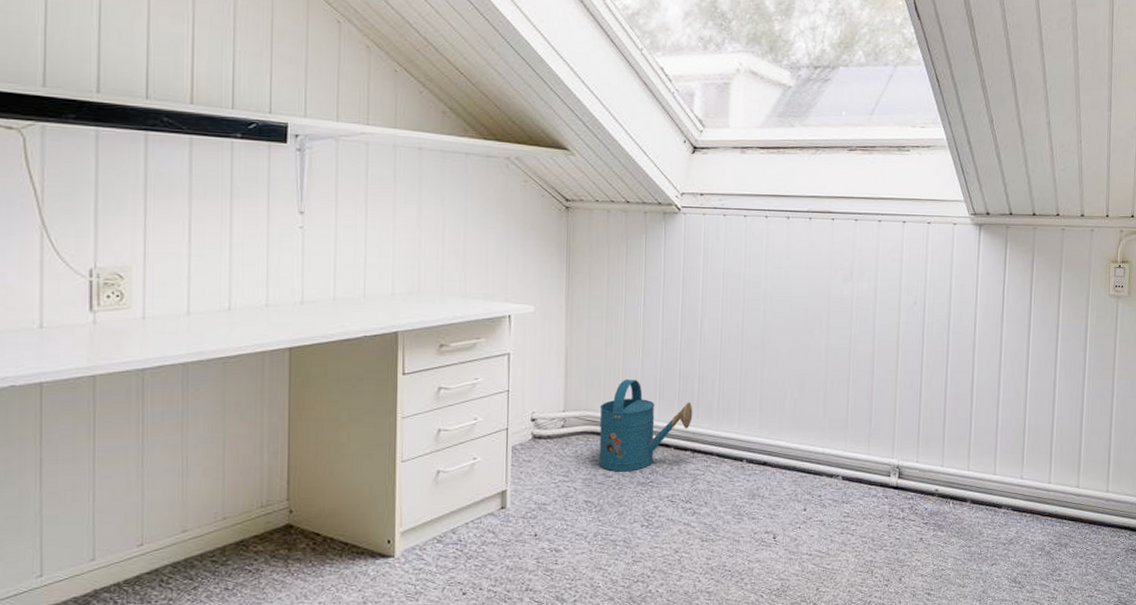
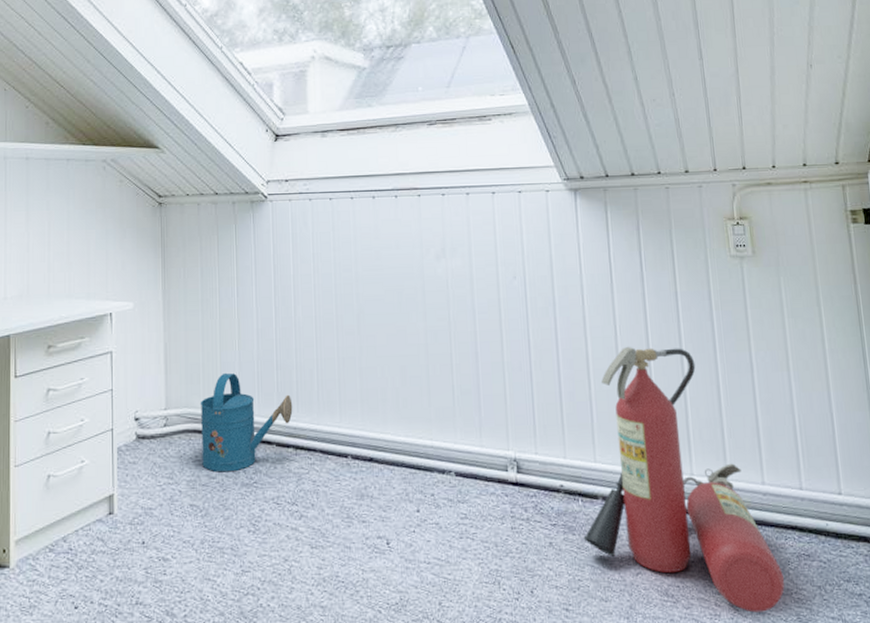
fire extinguisher: none [950,370,1112,596] -> present [583,346,784,613]

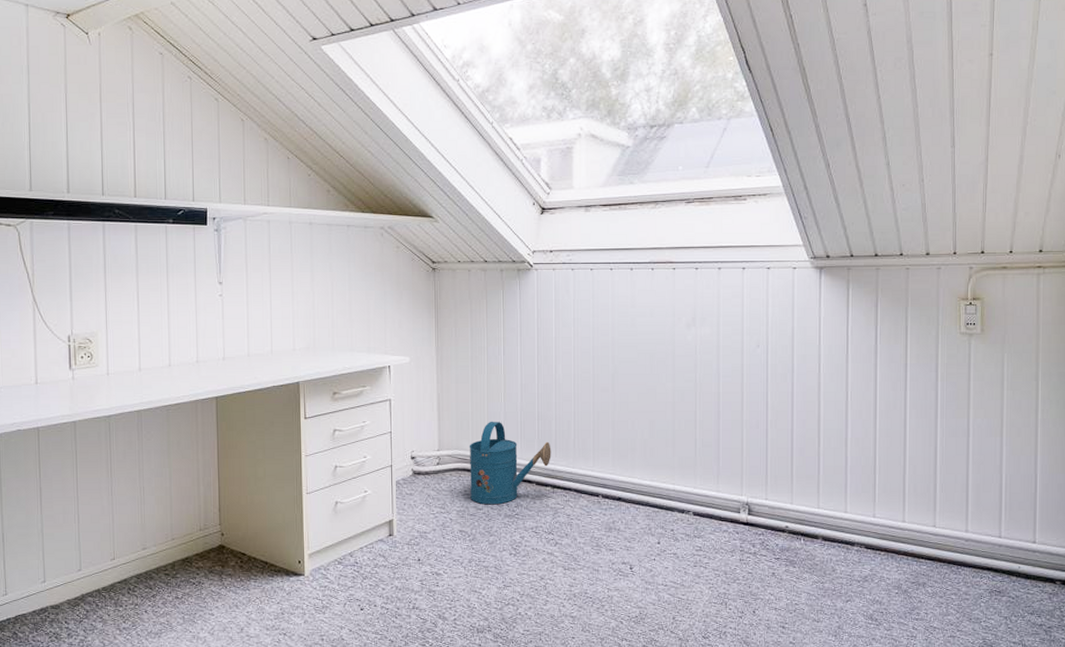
fire extinguisher: present [583,346,784,613] -> none [802,410,975,636]

